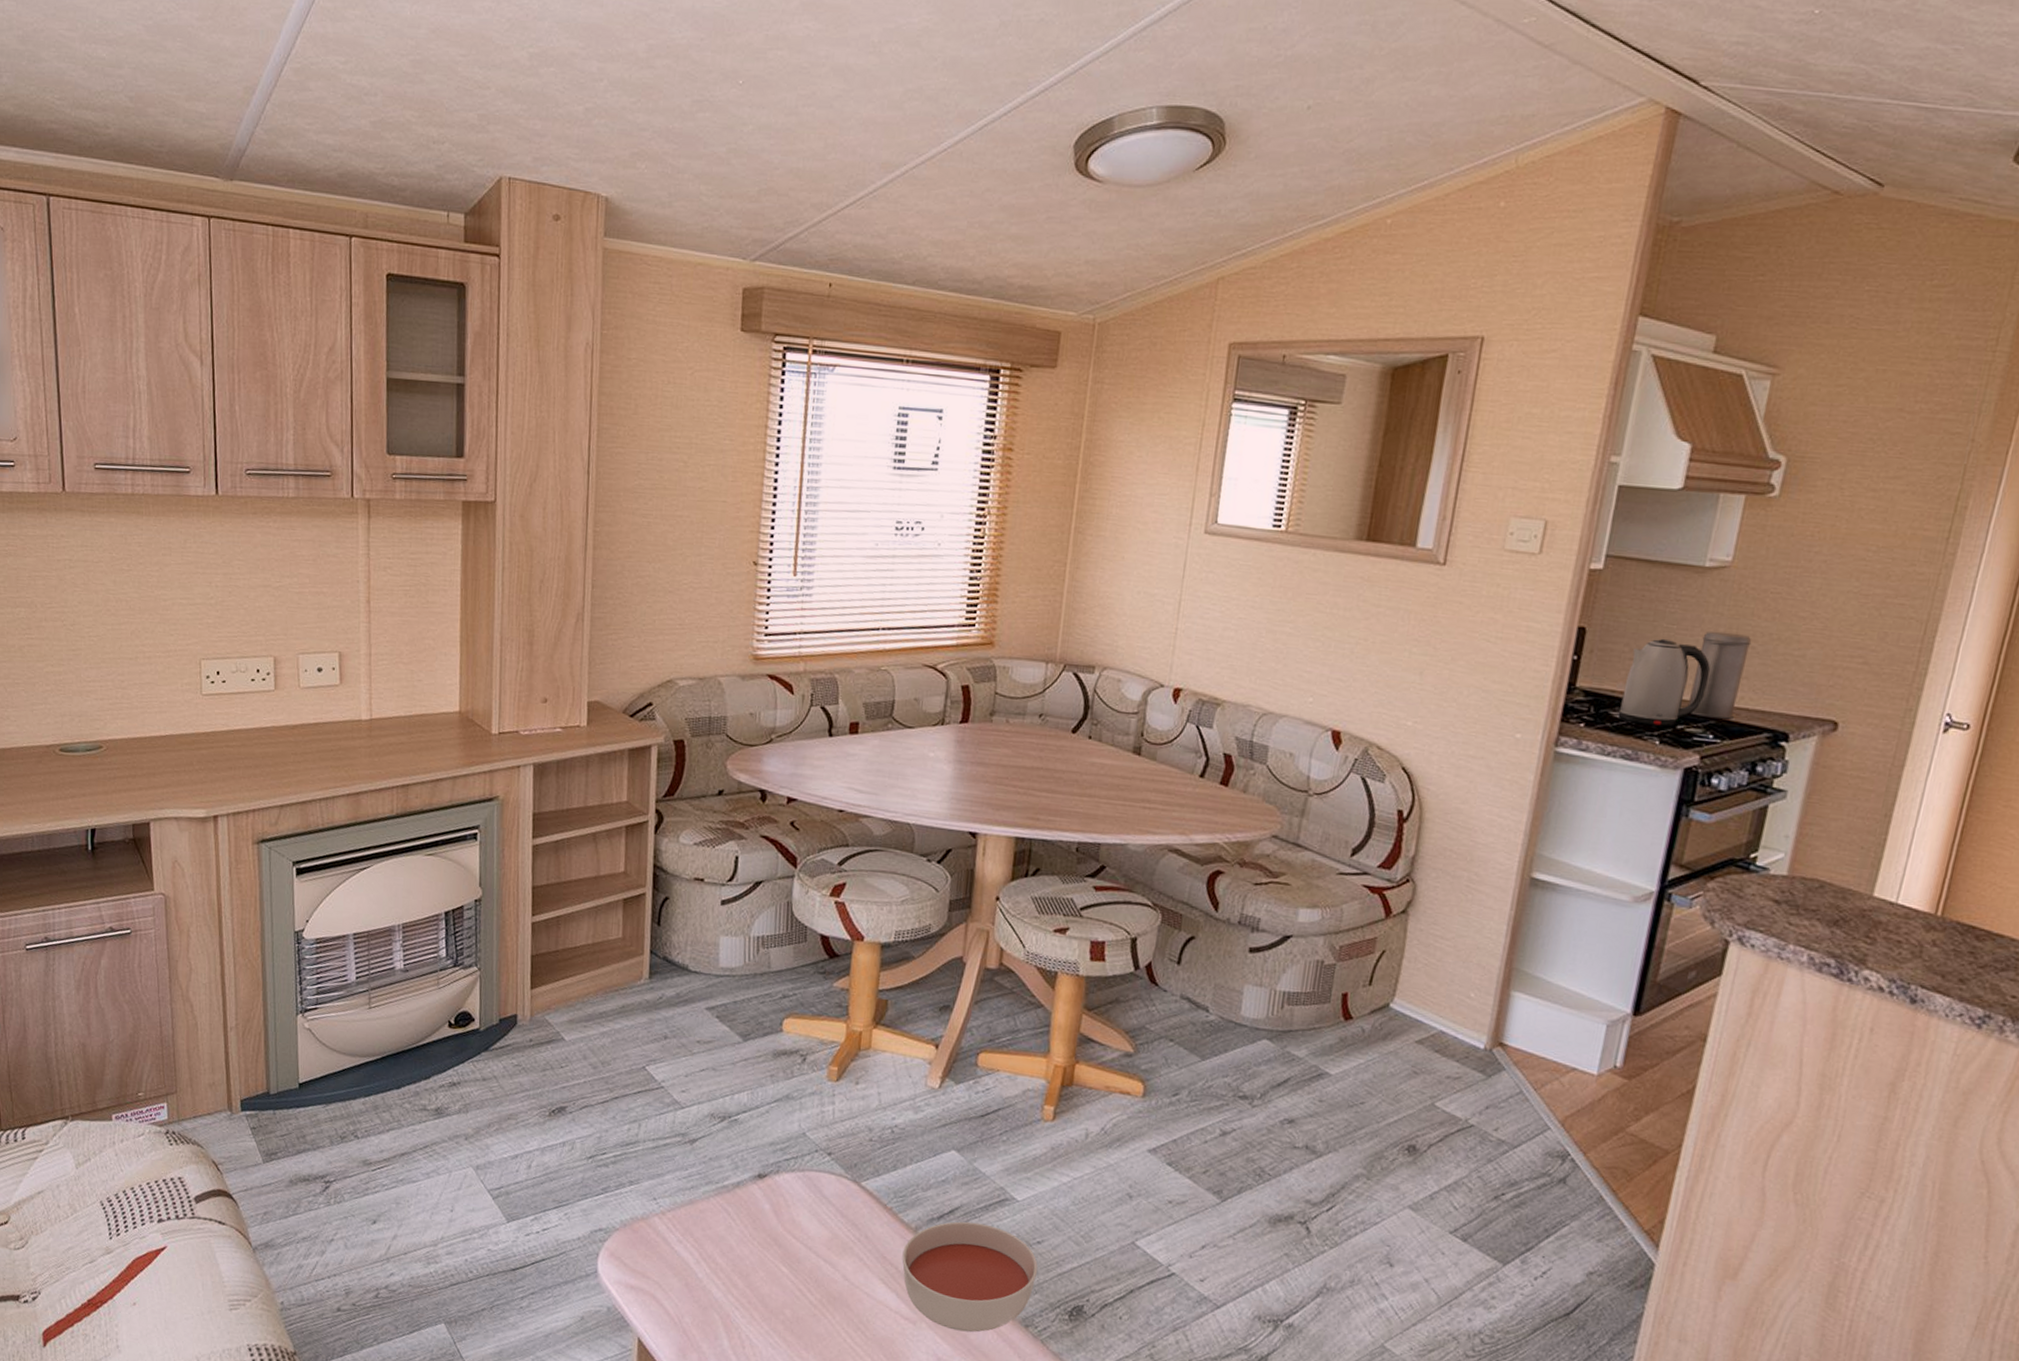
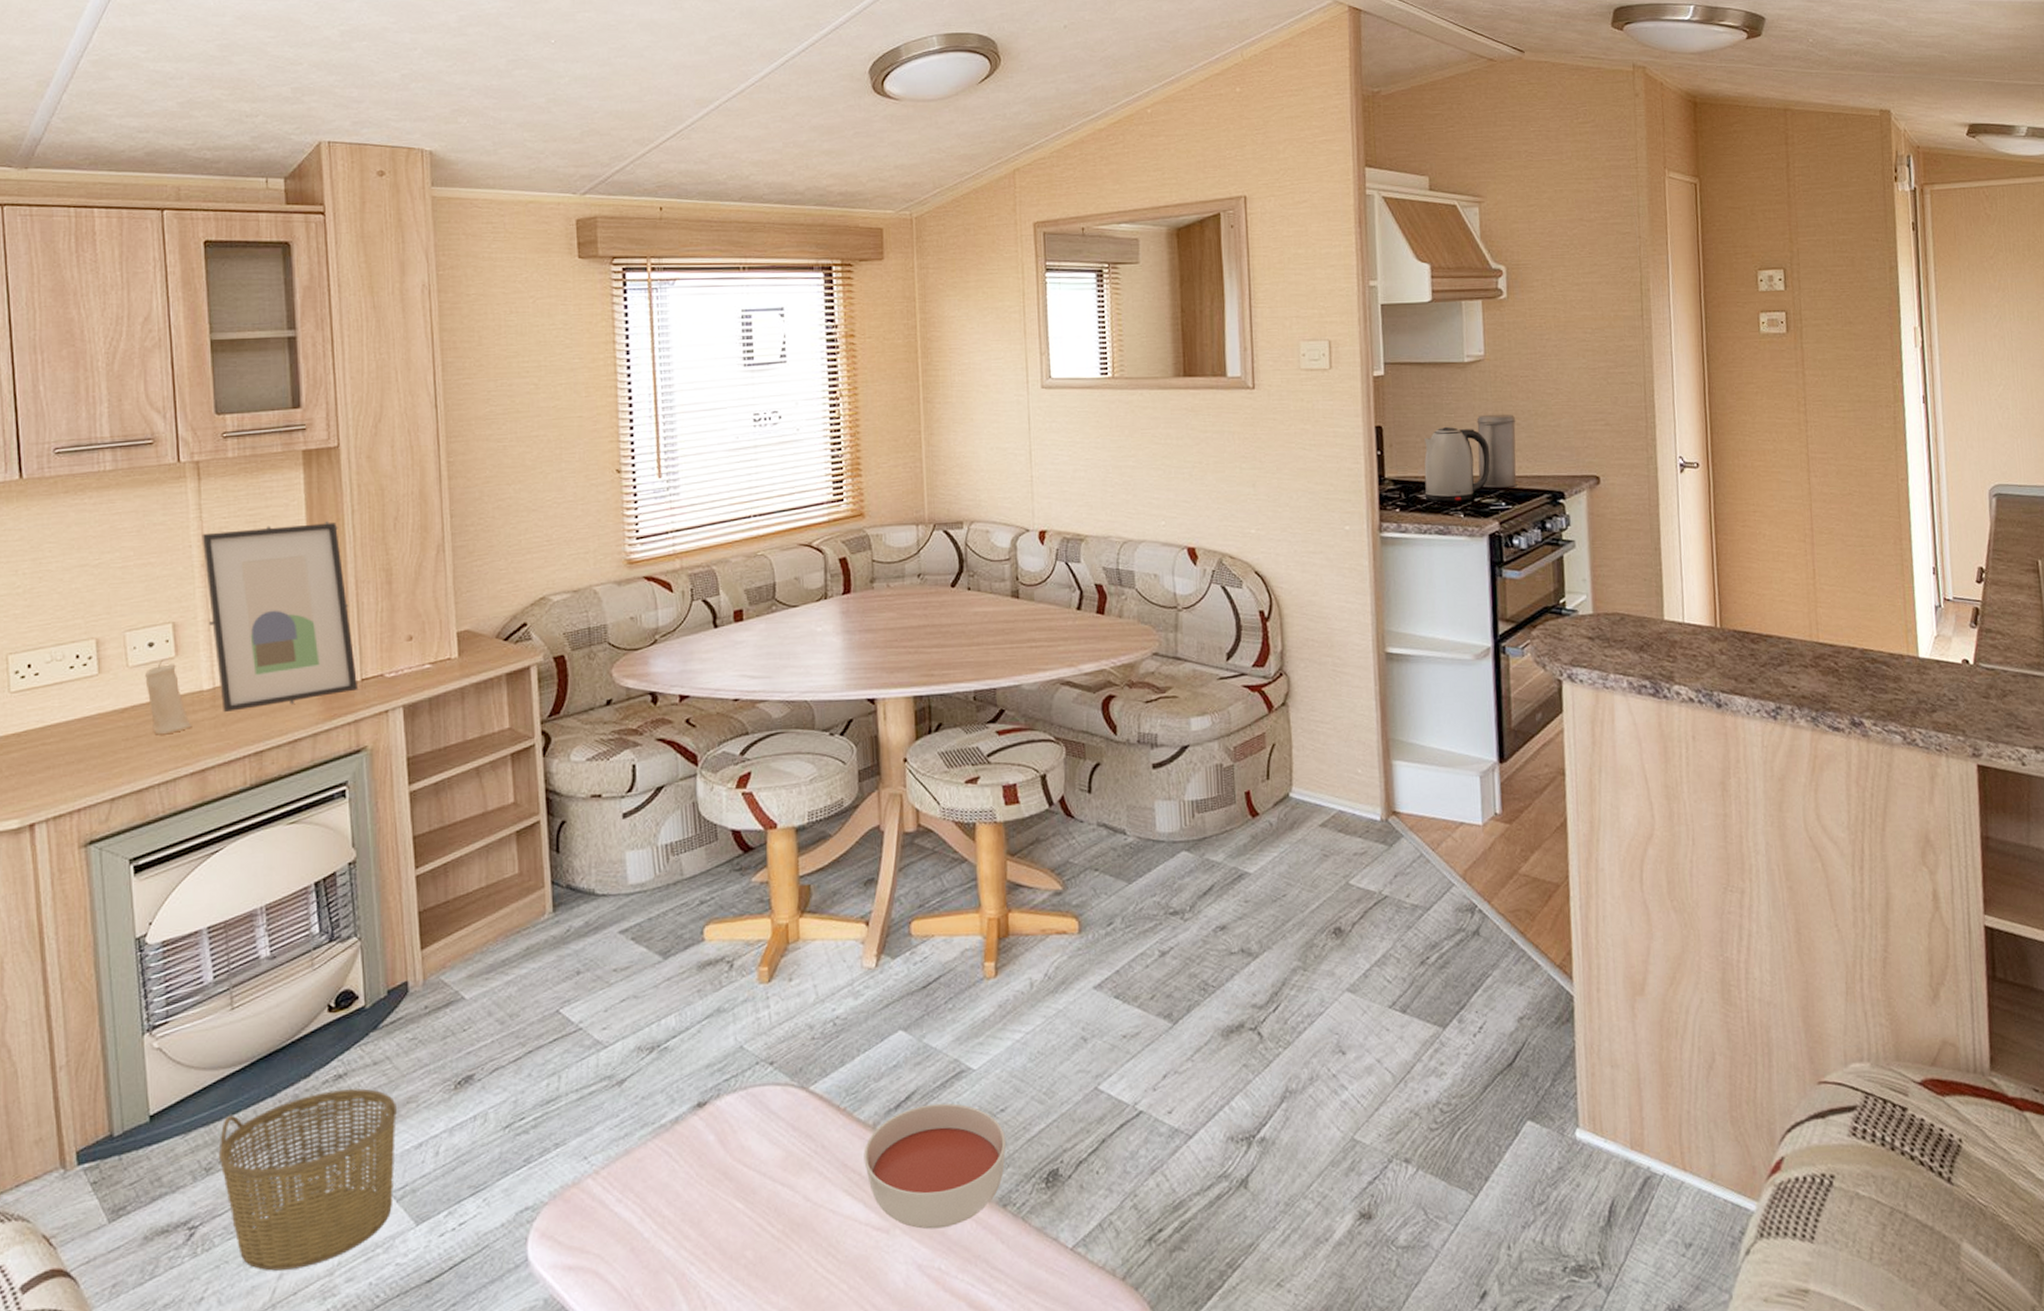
candle: none [313,686,351,756] -> present [145,660,192,735]
basket: none [351,1094,500,1234] -> present [218,1088,398,1271]
picture frame: none [368,570,496,747] -> present [202,520,359,713]

